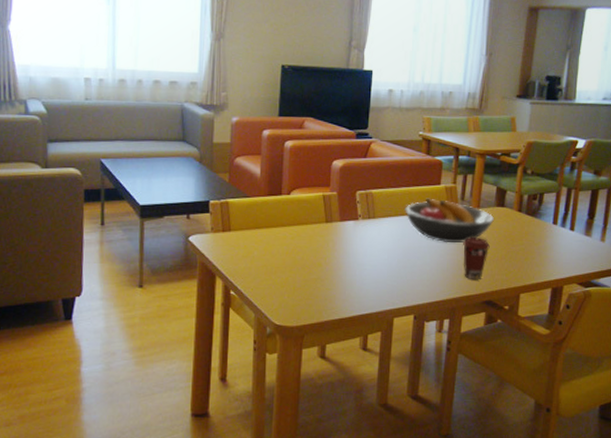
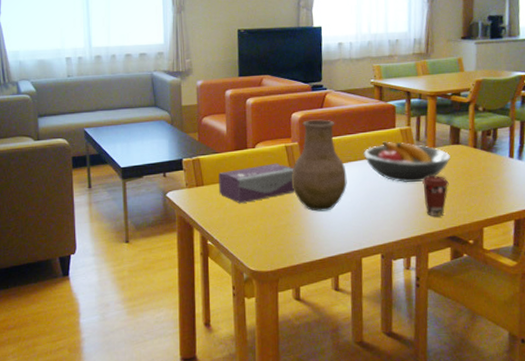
tissue box: none [247,212,330,254] -> present [218,163,295,204]
vase: none [326,169,386,267] -> present [291,119,347,212]

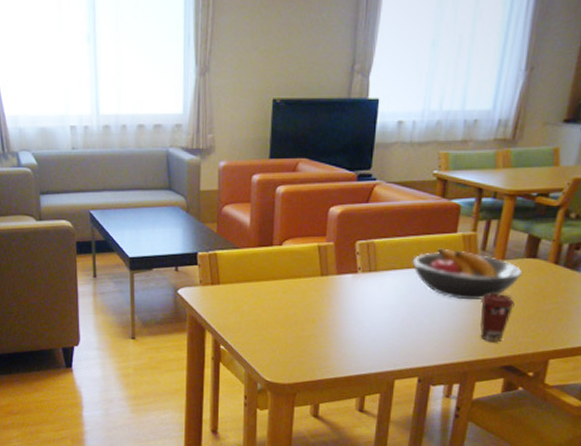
tissue box: present [218,163,295,204] -> none [237,264,326,308]
vase: present [291,119,347,212] -> none [321,216,389,324]

